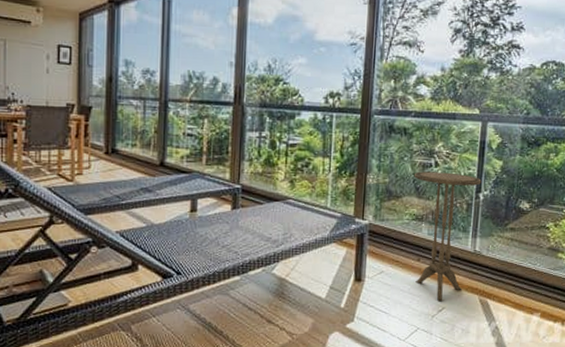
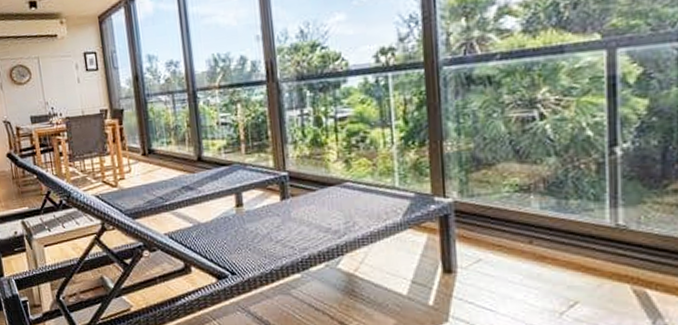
side table: present [414,171,482,302] -> none [509,124,617,295]

